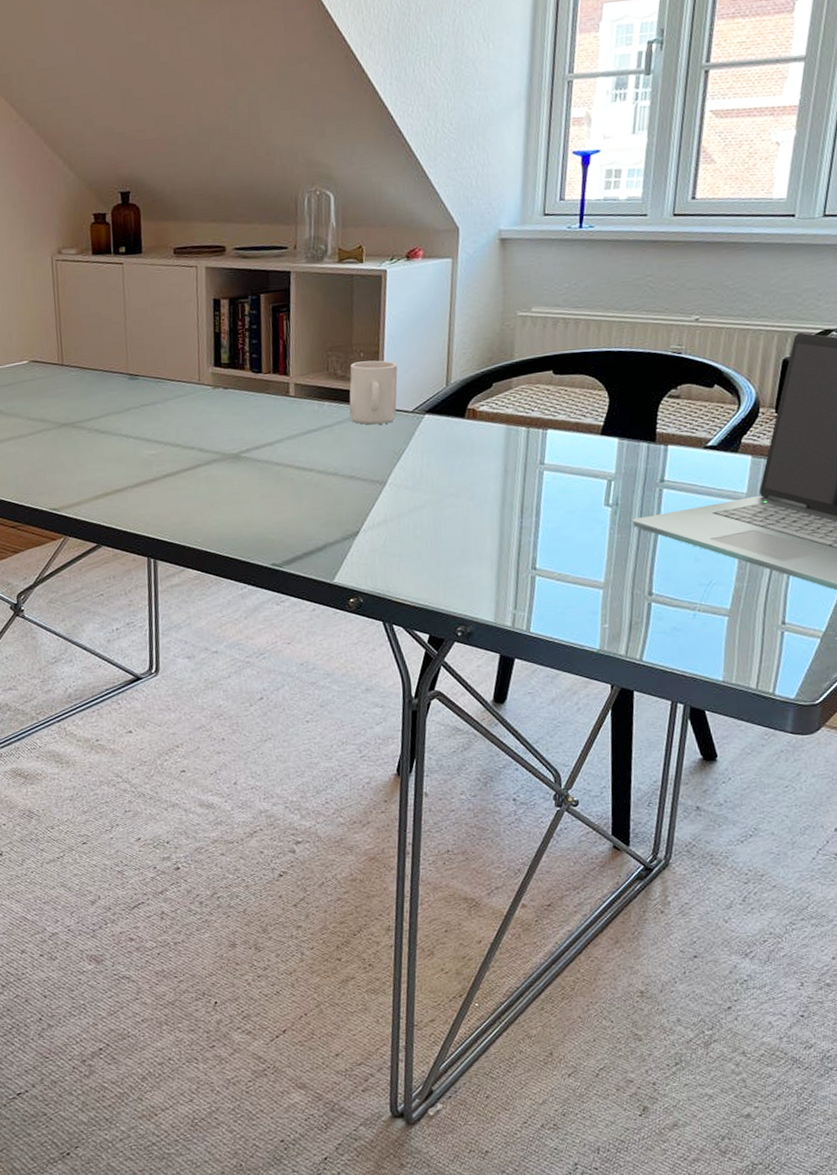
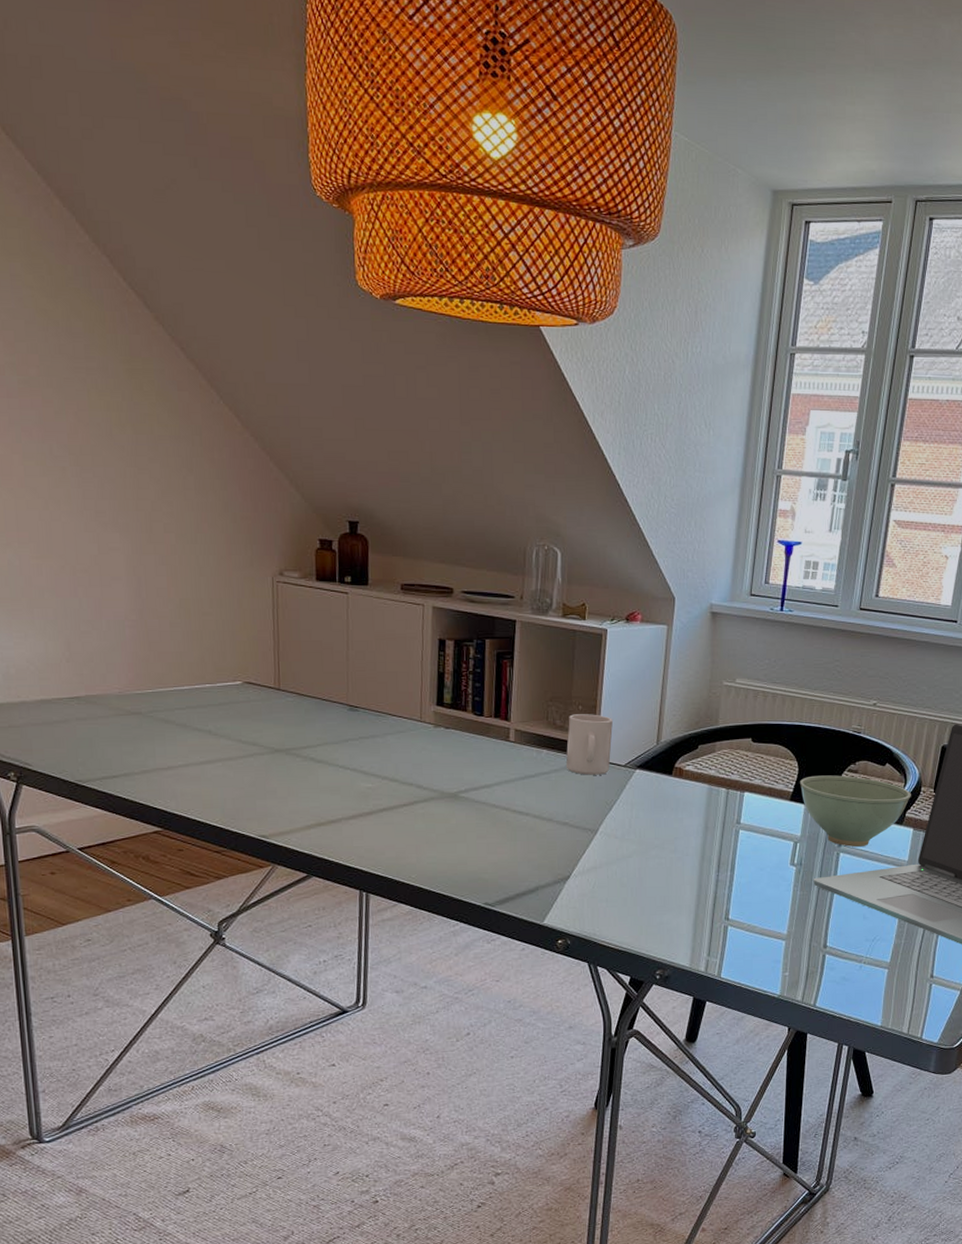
bowl: none [612,402,747,481] -> present [800,775,911,847]

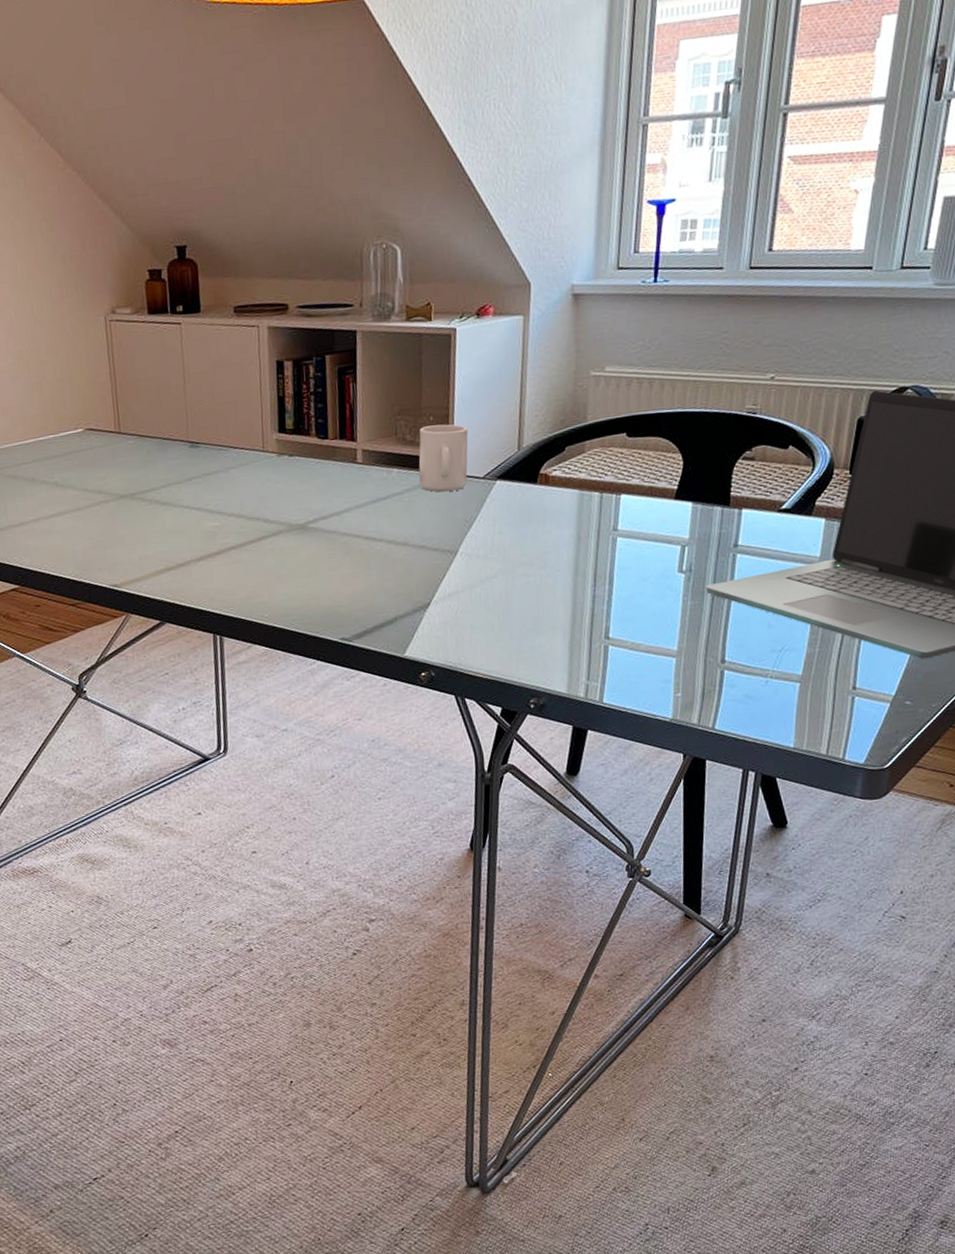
bowl: present [800,775,911,847] -> none [686,464,821,546]

